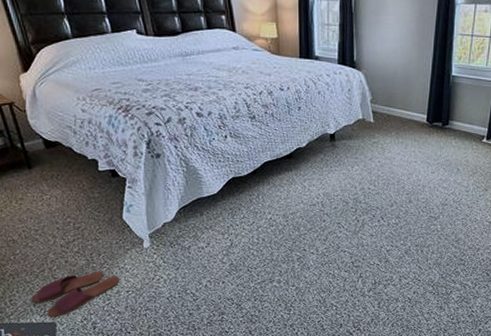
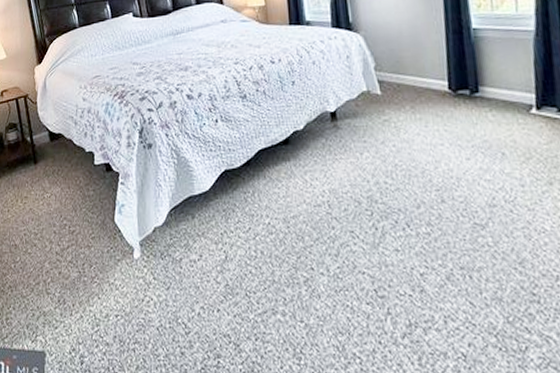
slippers: present [32,270,119,317] -> none [26,286,109,344]

